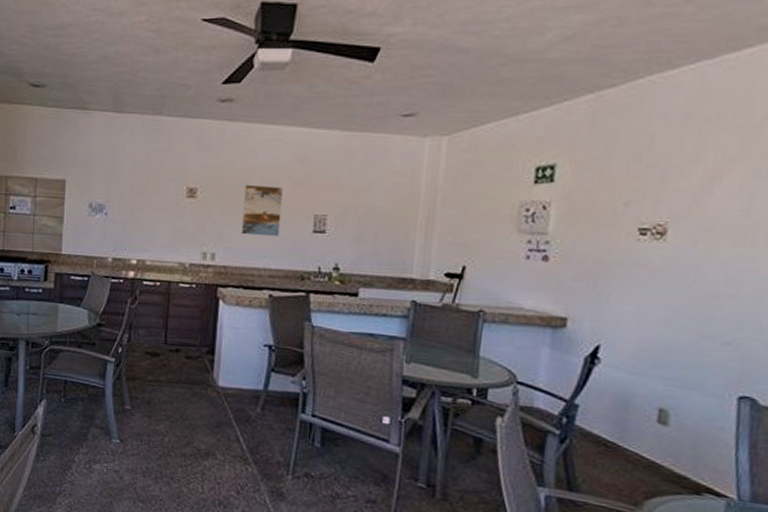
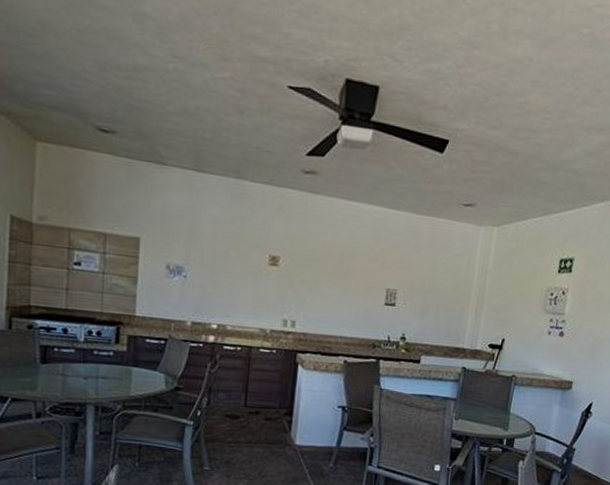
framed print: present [240,184,283,237] -> none [320,256,360,308]

